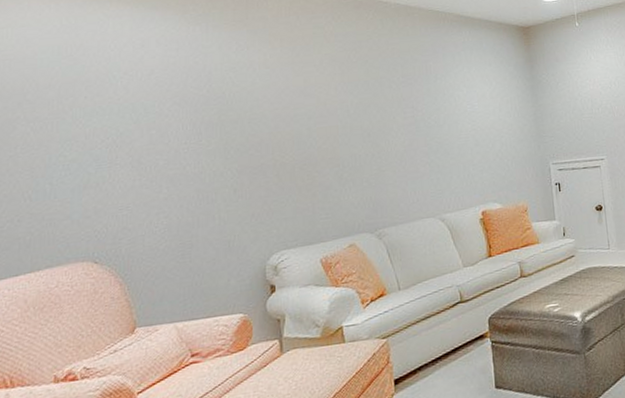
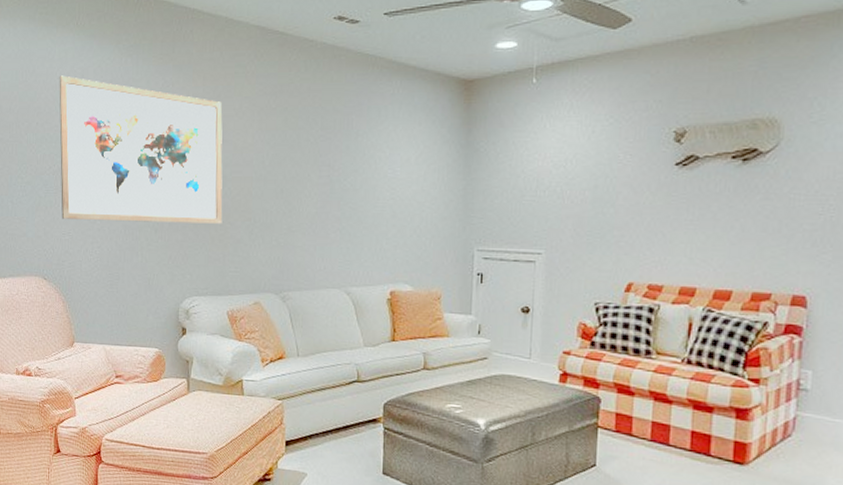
wall art: none [113,47,310,194] -> present [59,75,223,224]

